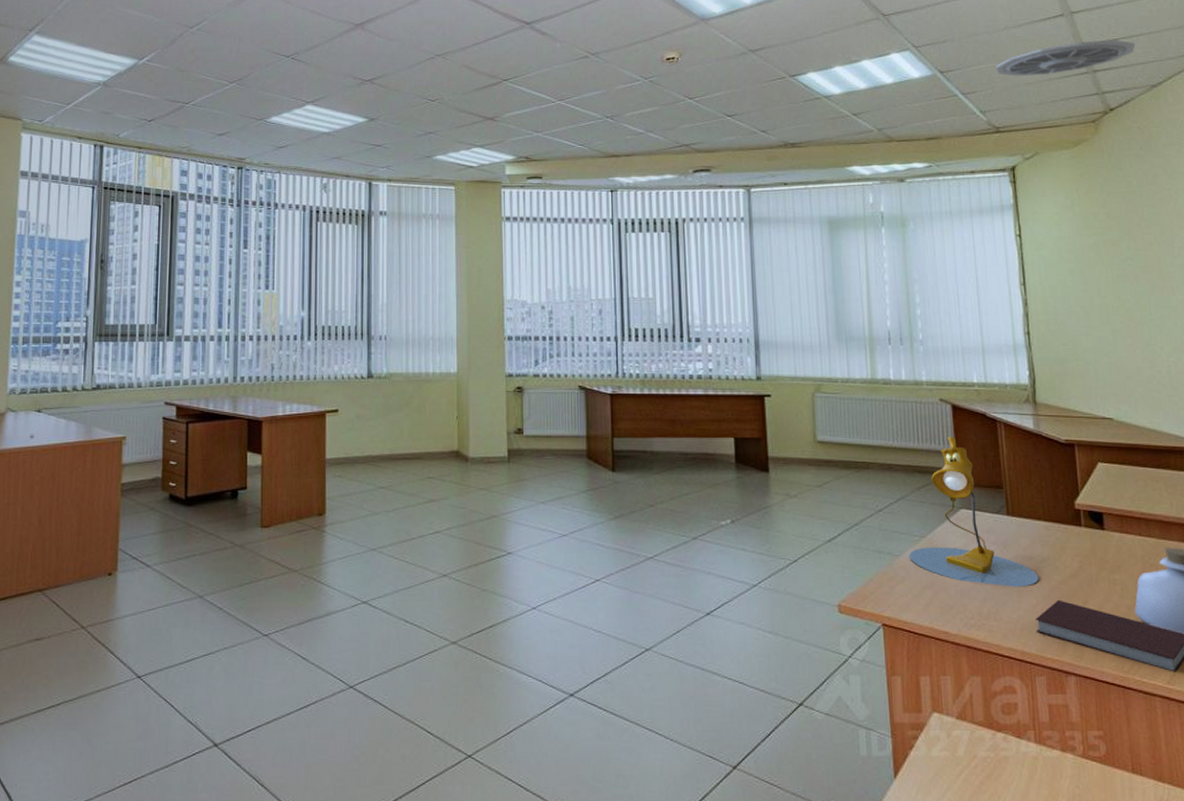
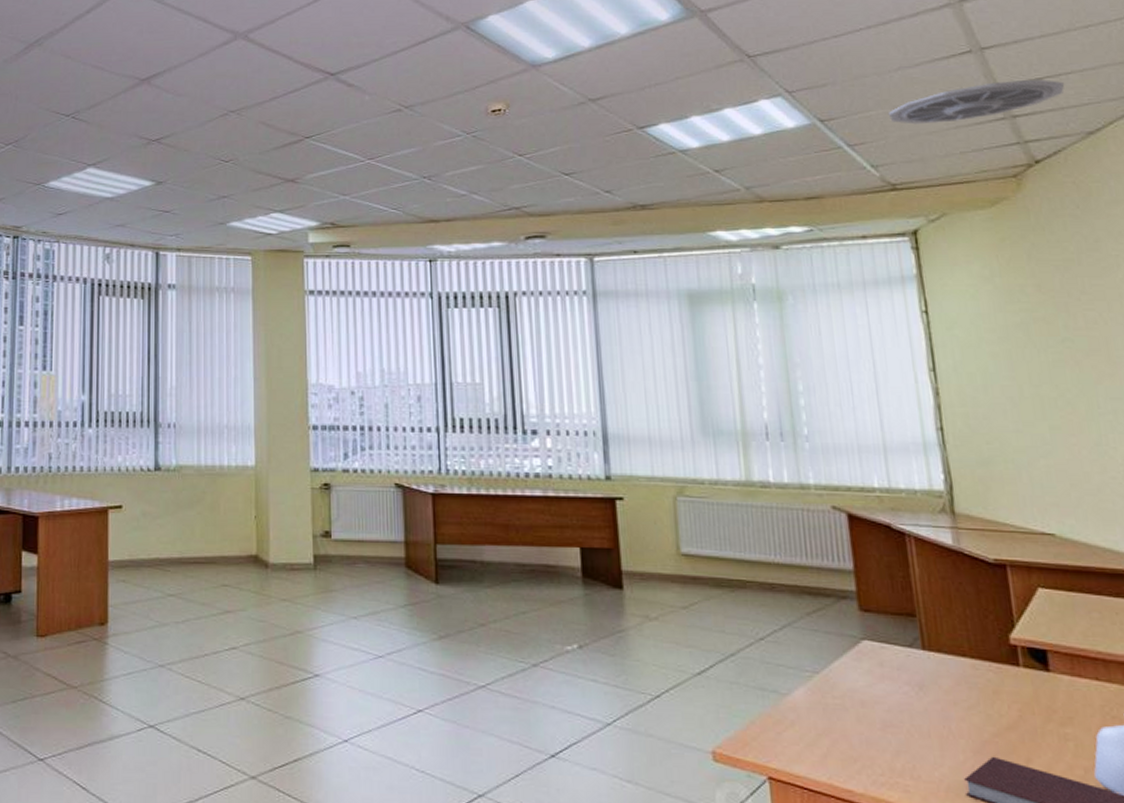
desk lamp: present [909,437,1039,587] -> none [800,552,967,739]

